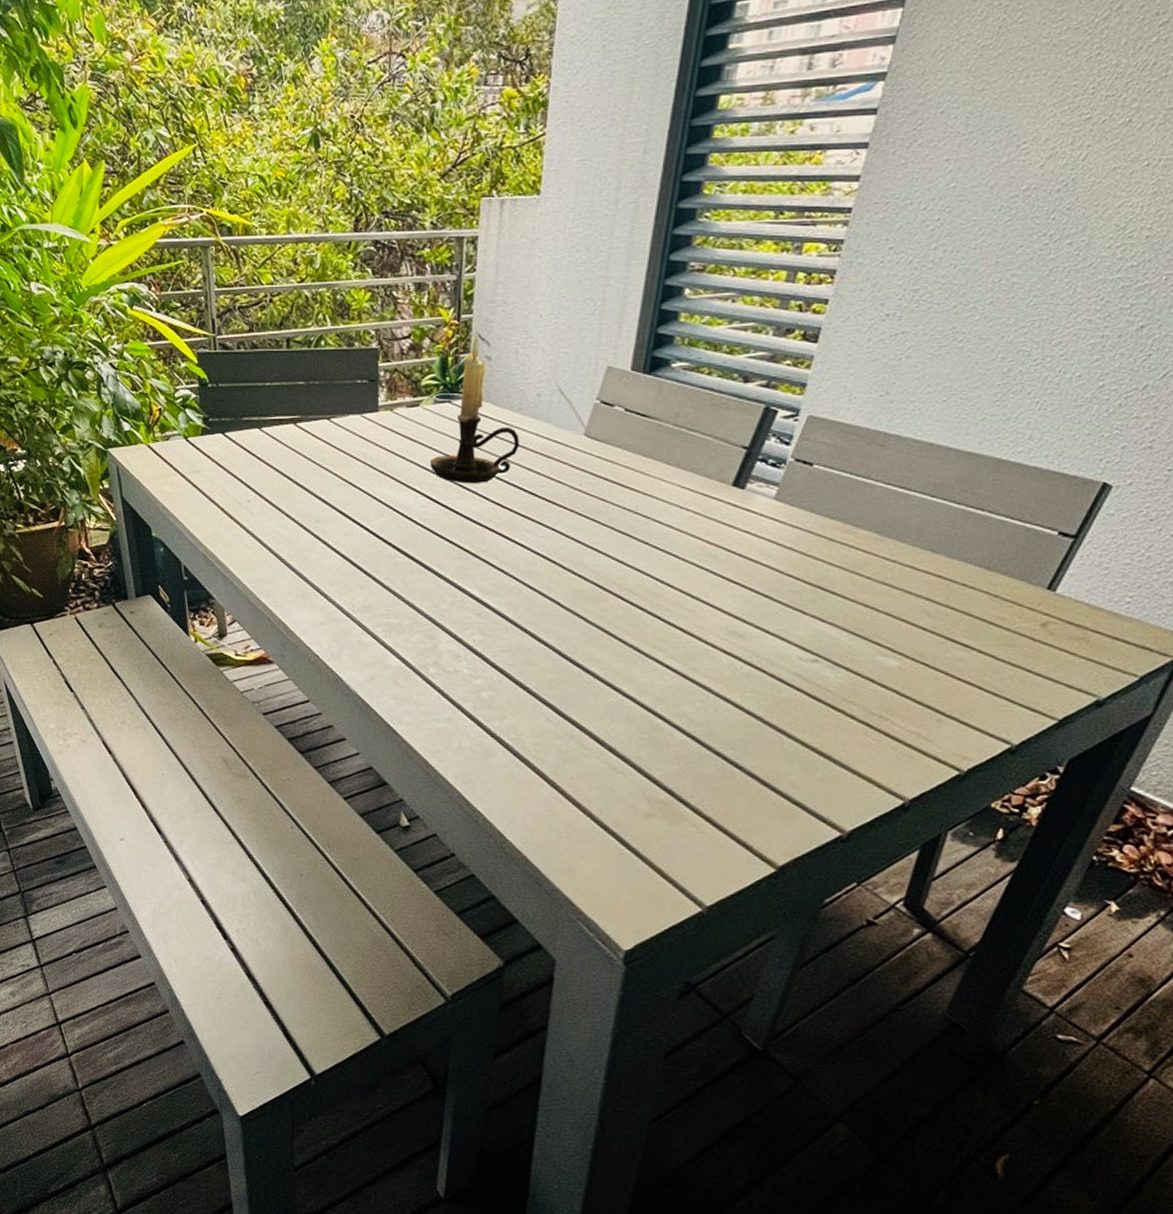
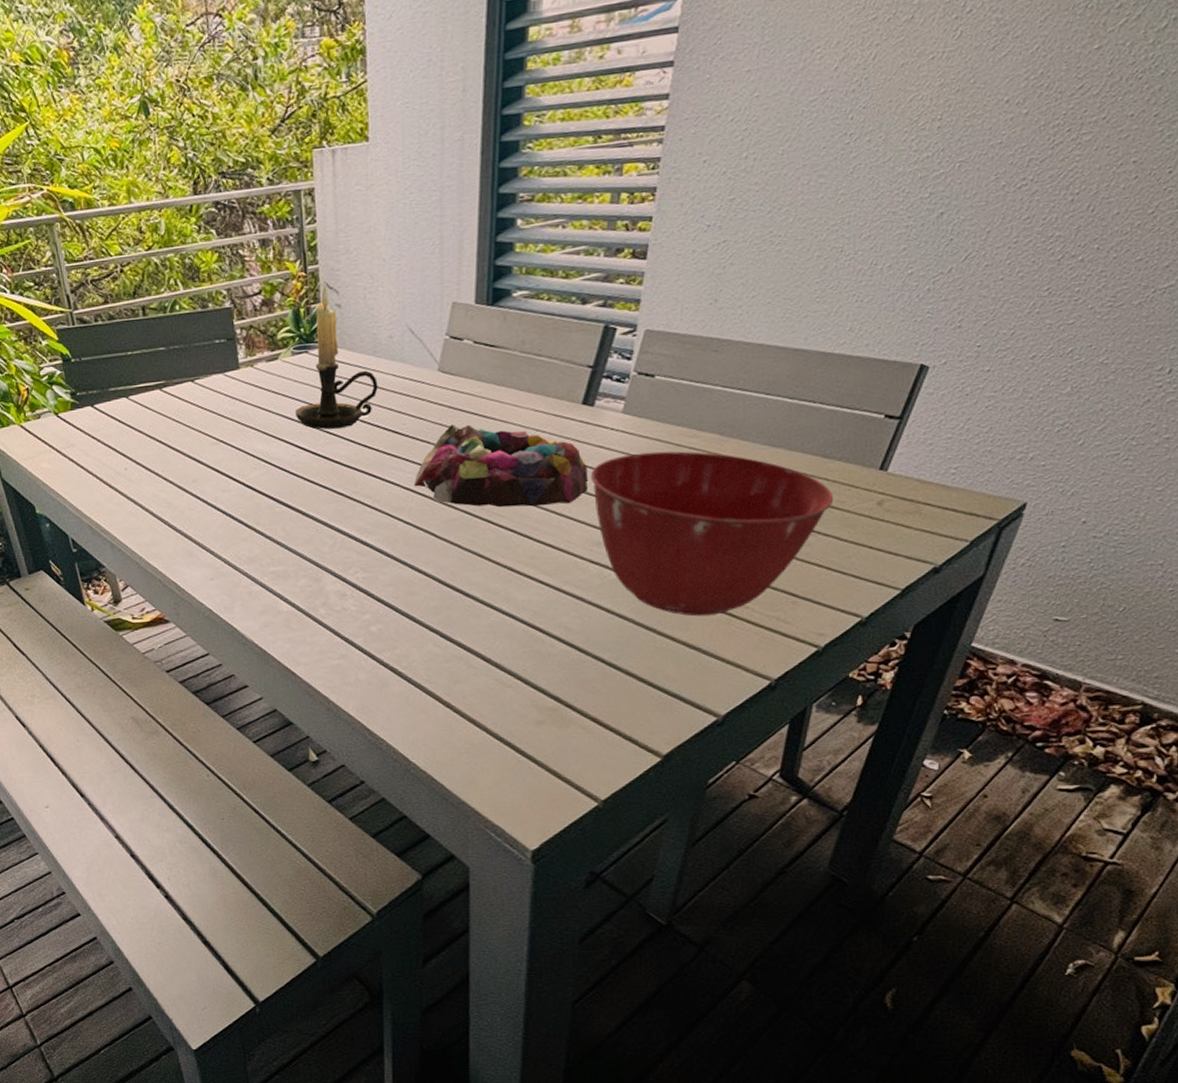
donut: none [545,492,730,589] -> present [414,424,588,508]
mixing bowl: none [732,543,994,724] -> present [590,451,834,617]

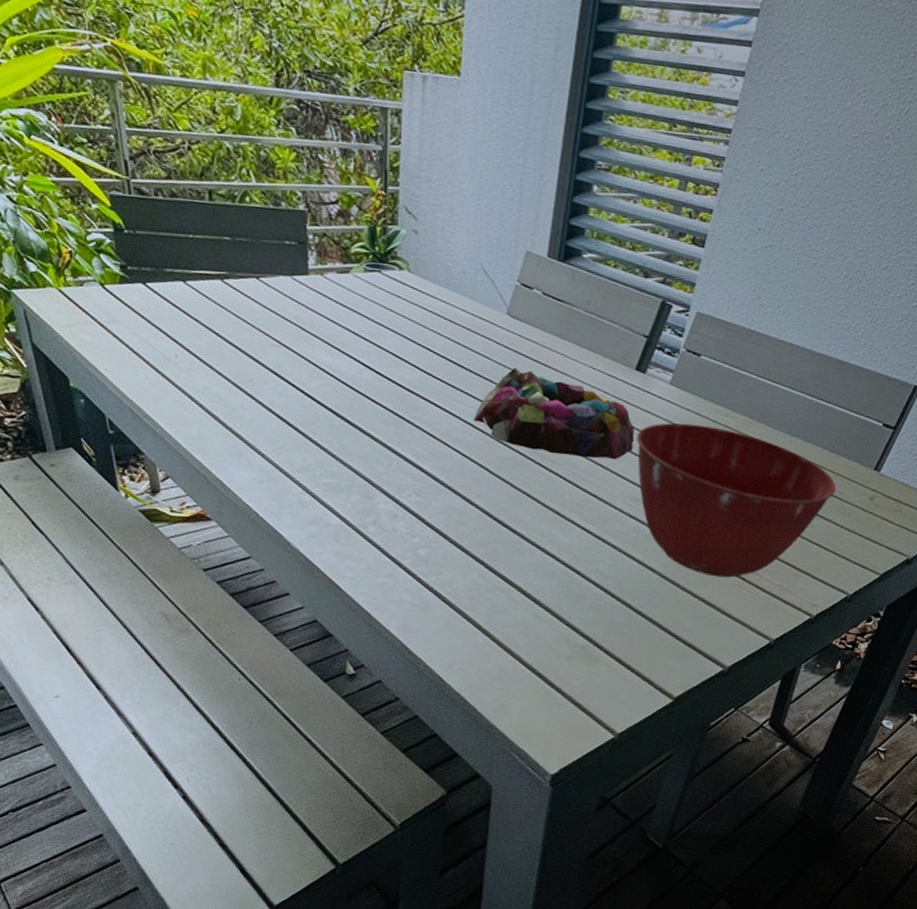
candle holder: present [295,283,378,430] -> none [363,206,448,353]

